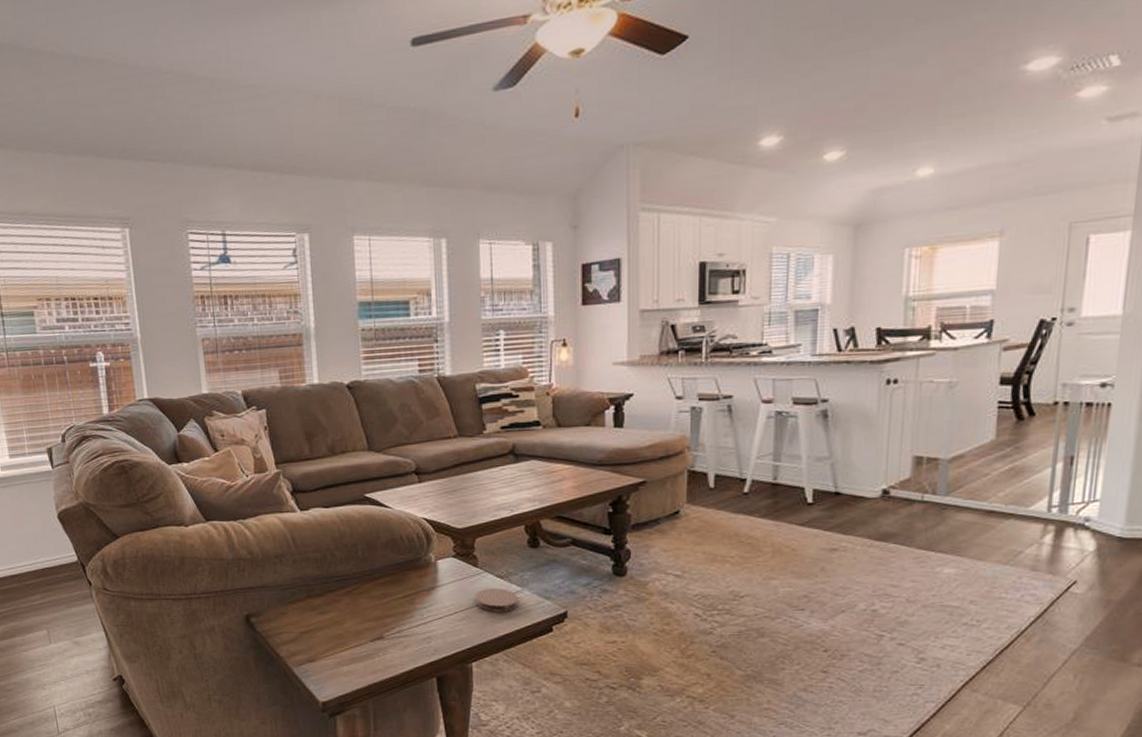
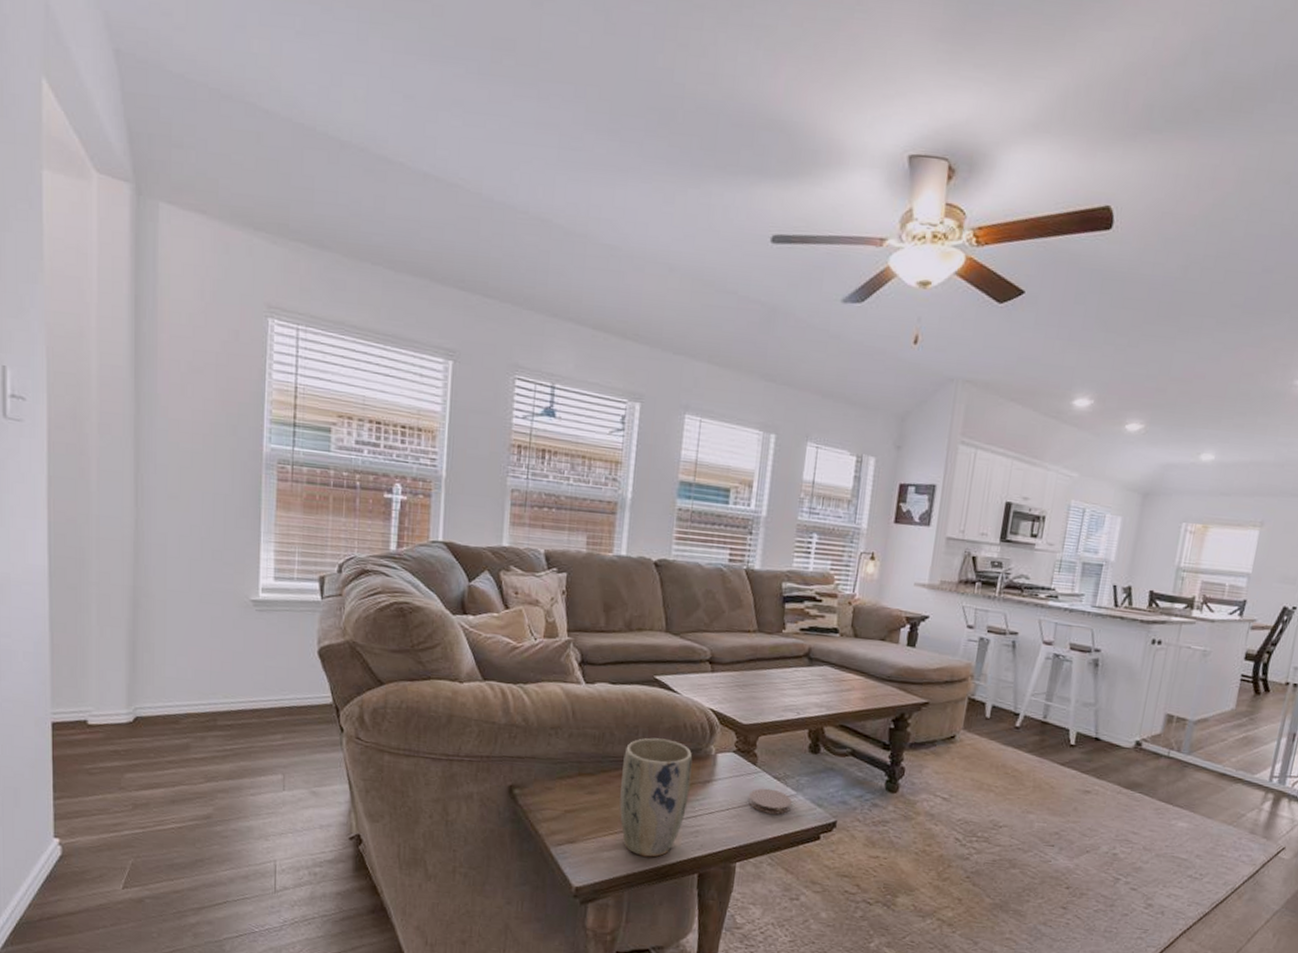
plant pot: none [347,553,416,667] -> present [619,737,693,857]

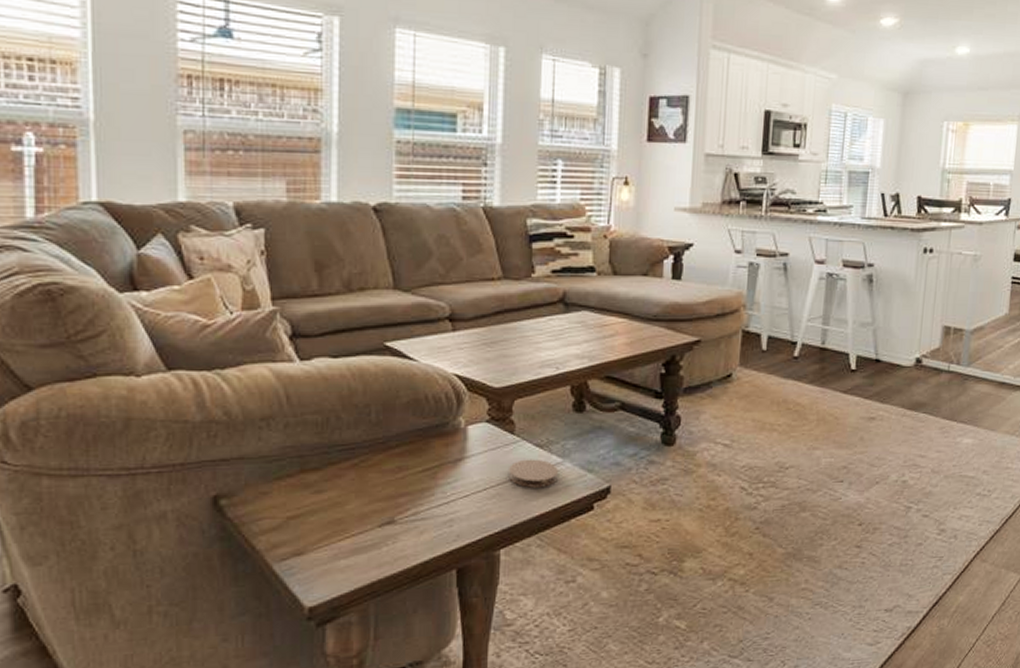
plant pot: present [619,737,693,857] -> none [355,416,439,559]

